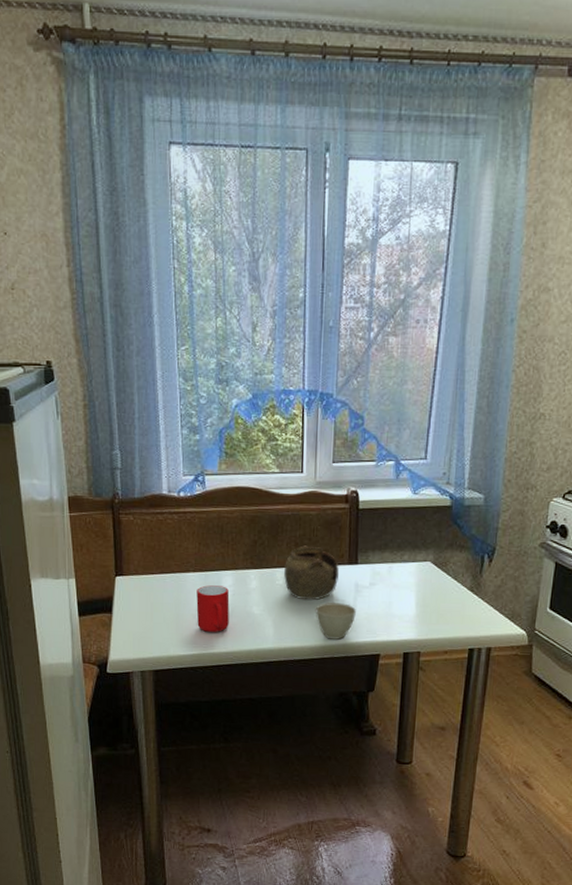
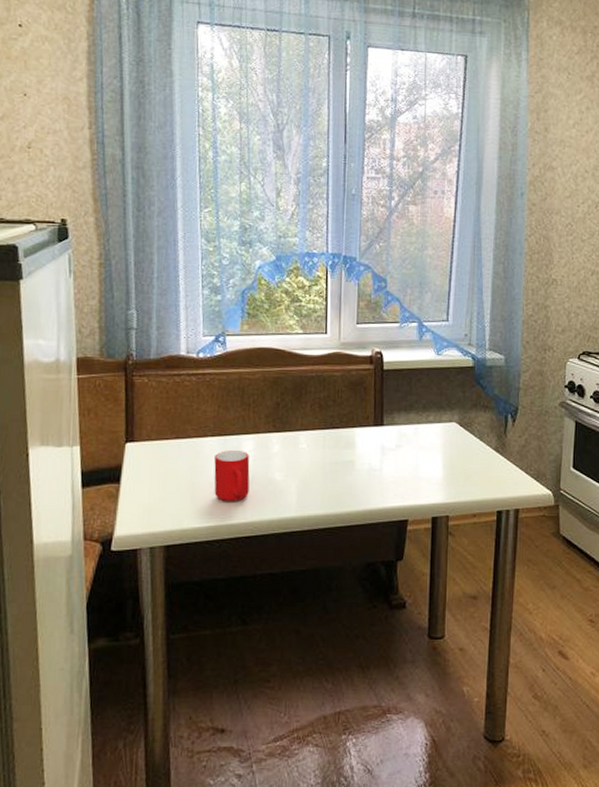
teapot: present [284,545,339,601] -> none [308,407,364,465]
cup: present [315,601,356,640] -> none [340,465,383,505]

